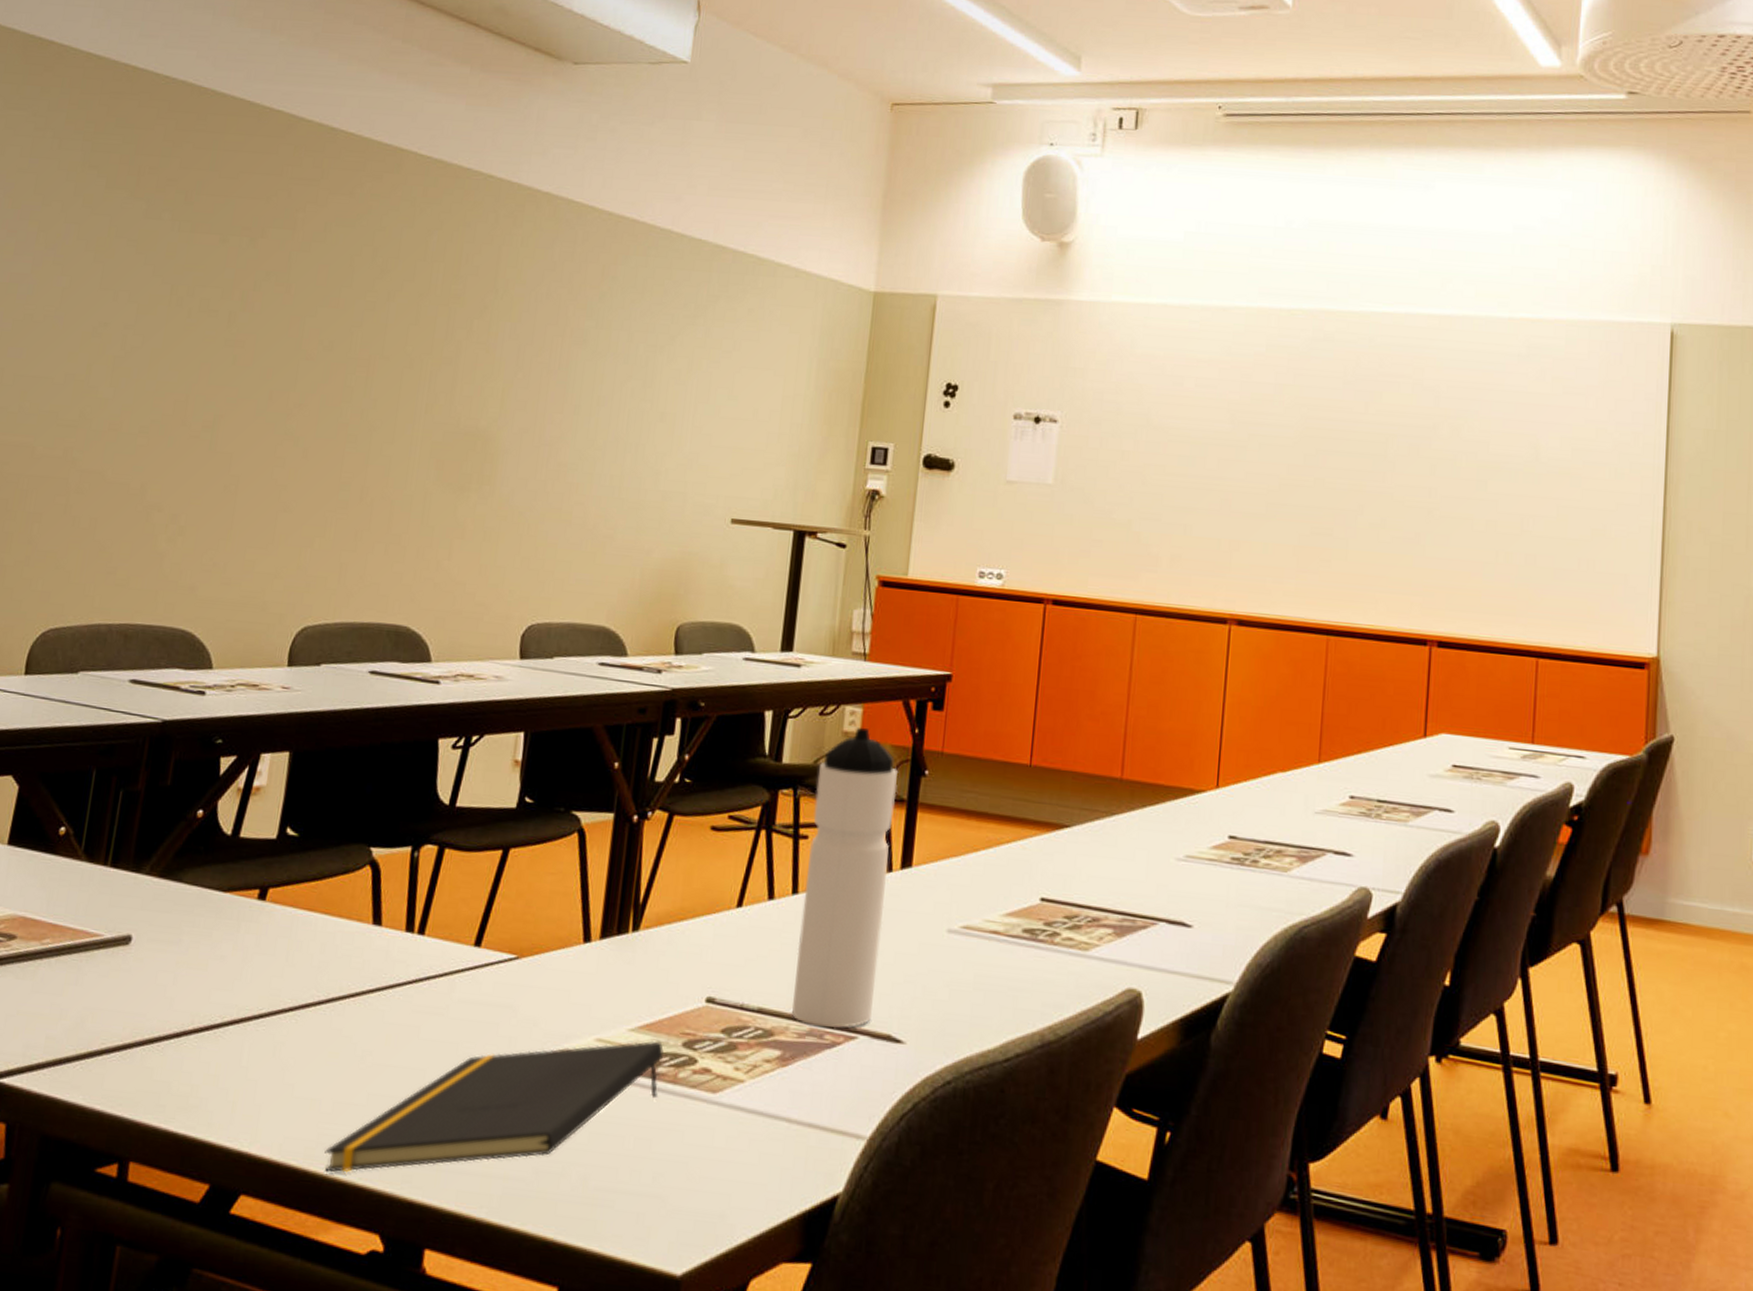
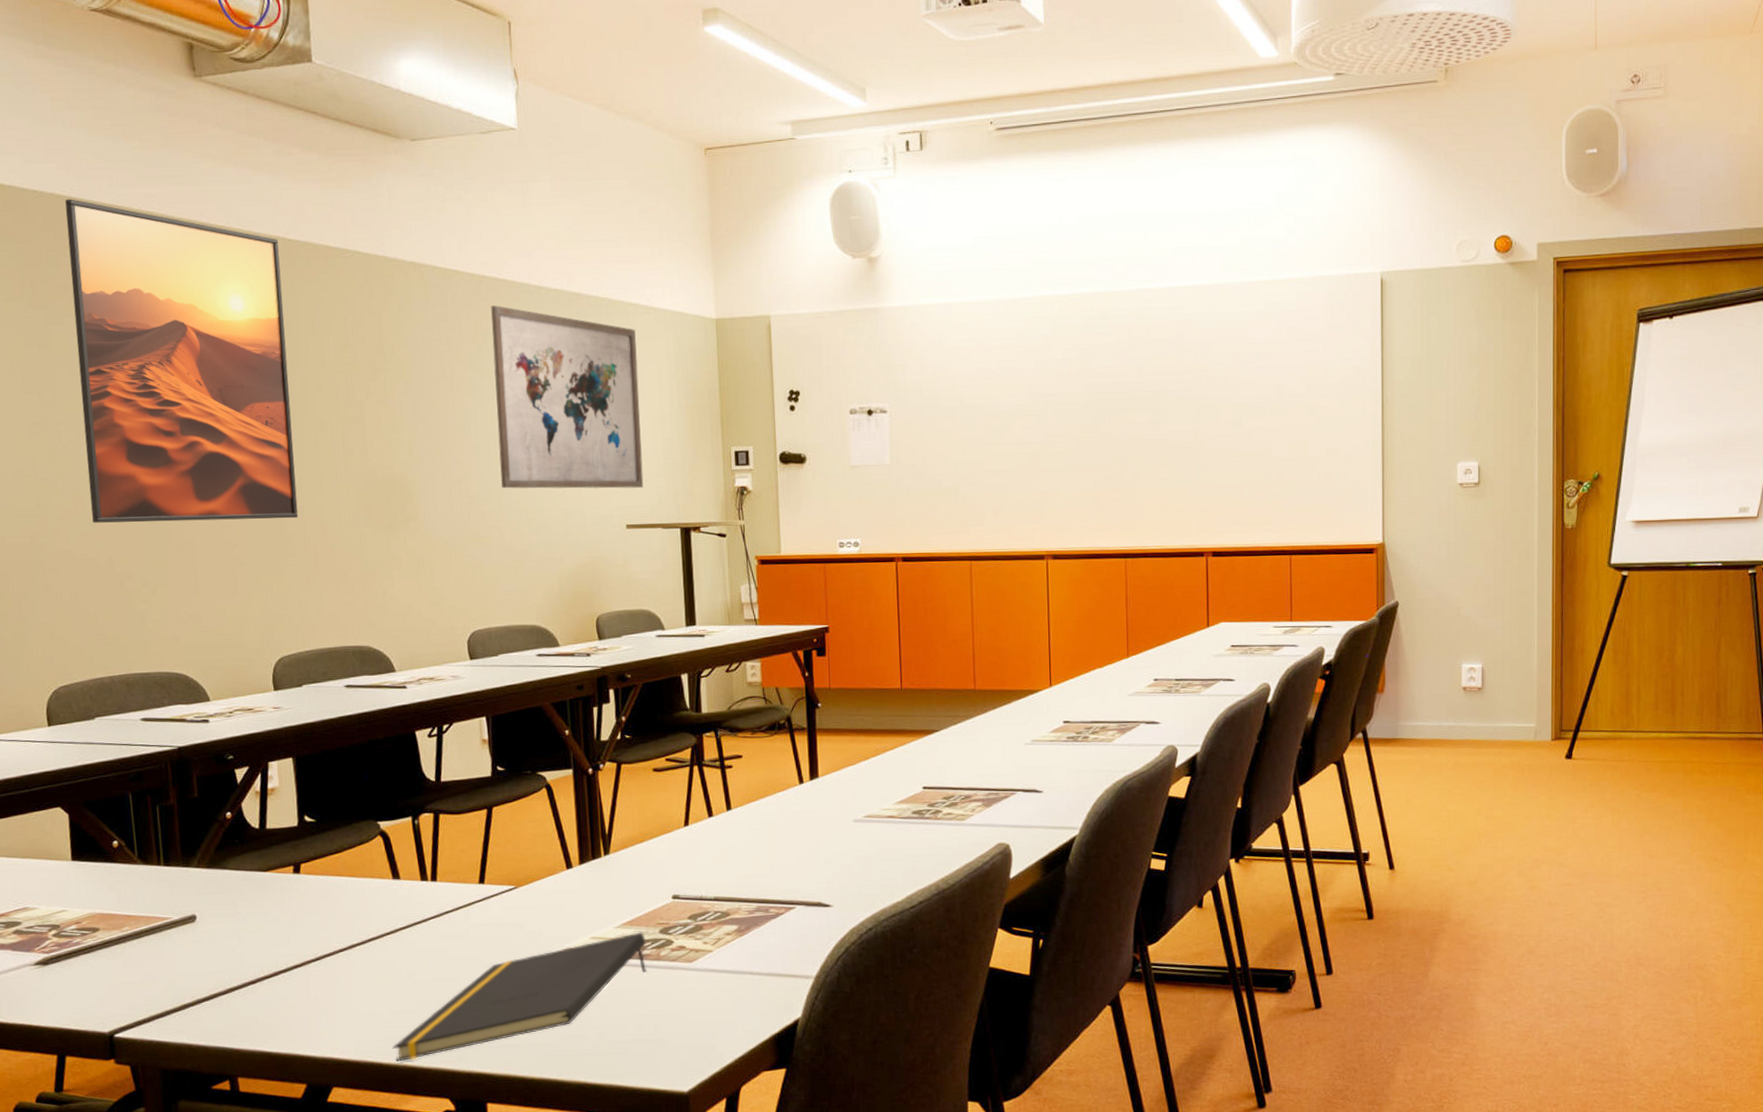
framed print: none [134,88,409,465] -> present [65,199,299,523]
wall art: none [597,250,781,477] -> present [491,305,644,489]
water bottle: present [791,727,899,1029] -> none [732,677,804,904]

